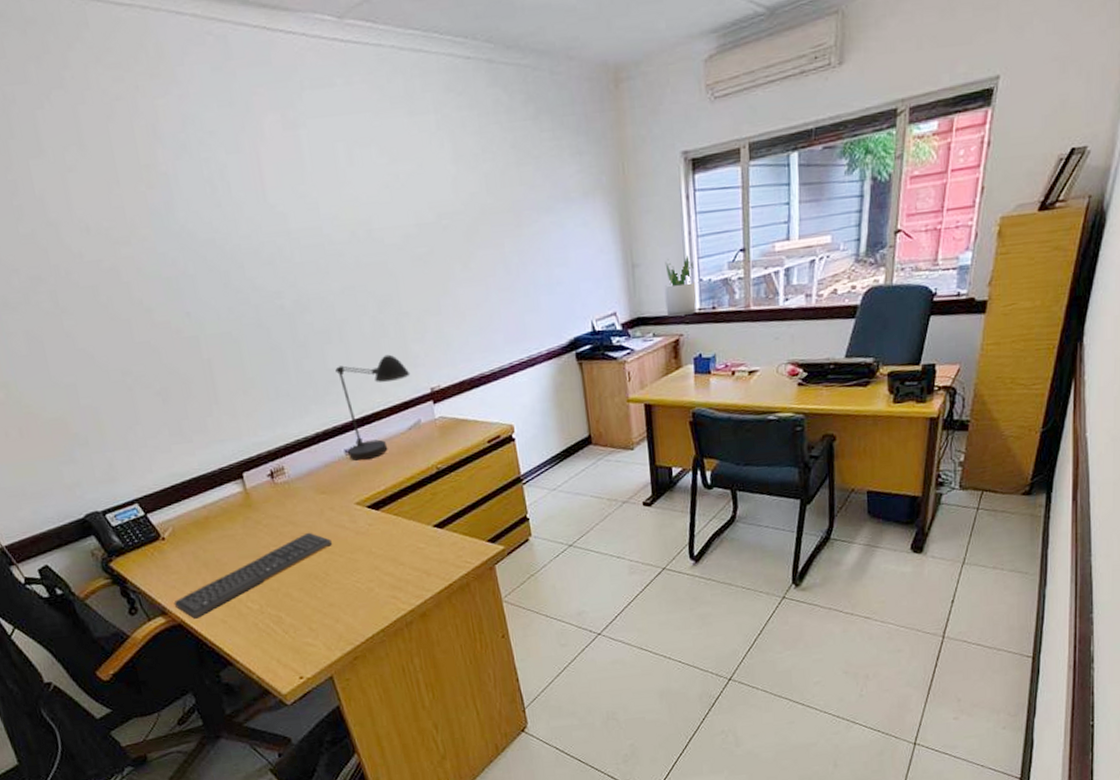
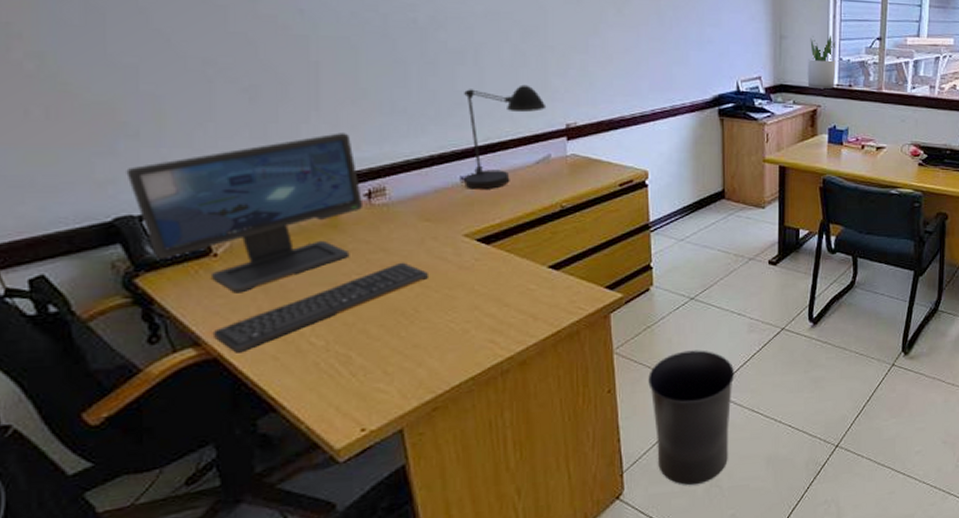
computer monitor: none [85,421,269,570] -> present [126,133,364,293]
waste bin: none [537,593,622,719] -> present [648,350,735,485]

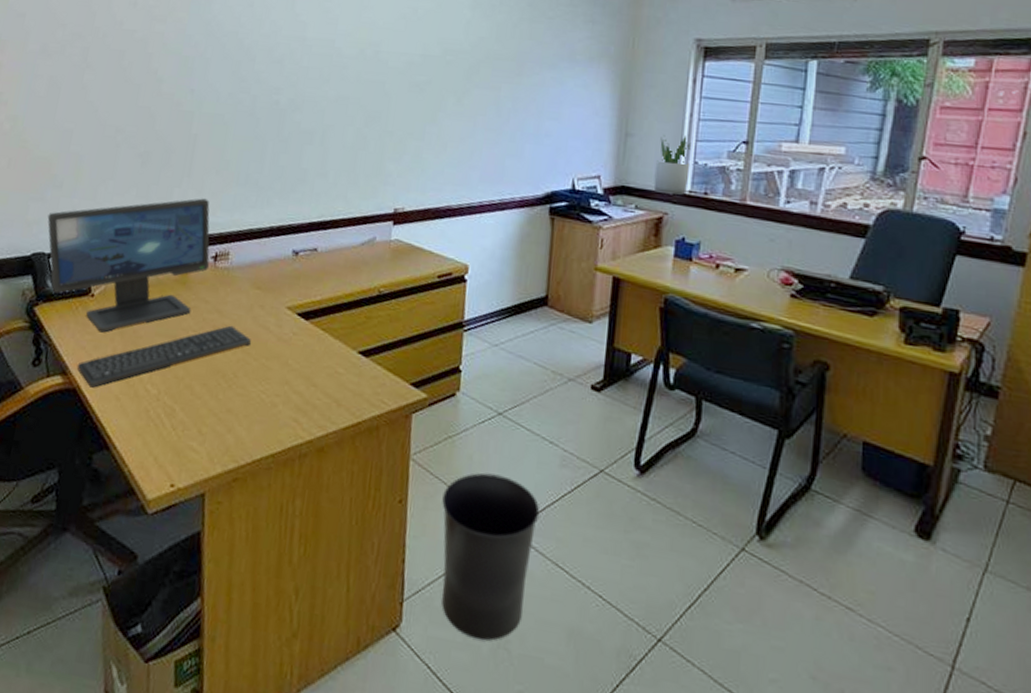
desk lamp: present [464,84,547,189] -> none [295,166,379,266]

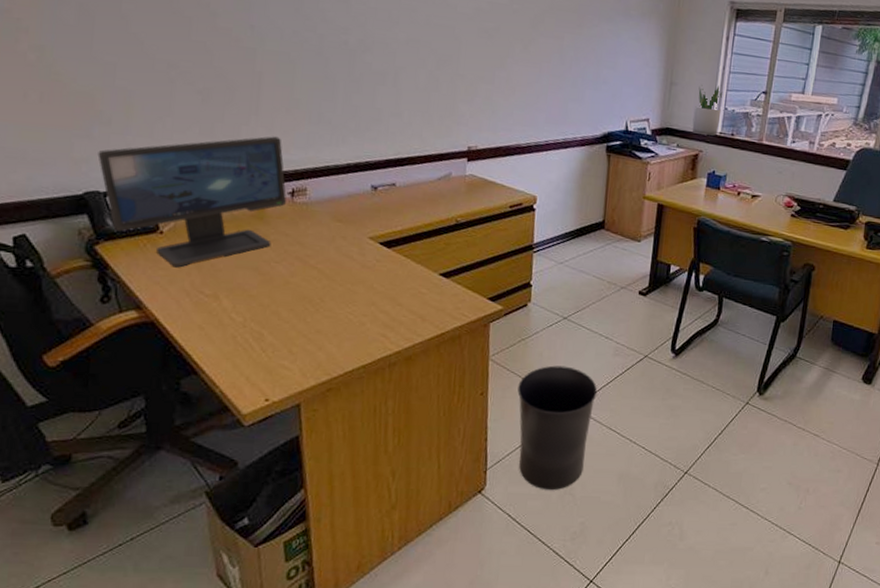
computer keyboard: present [76,325,252,388] -> none [152,255,336,320]

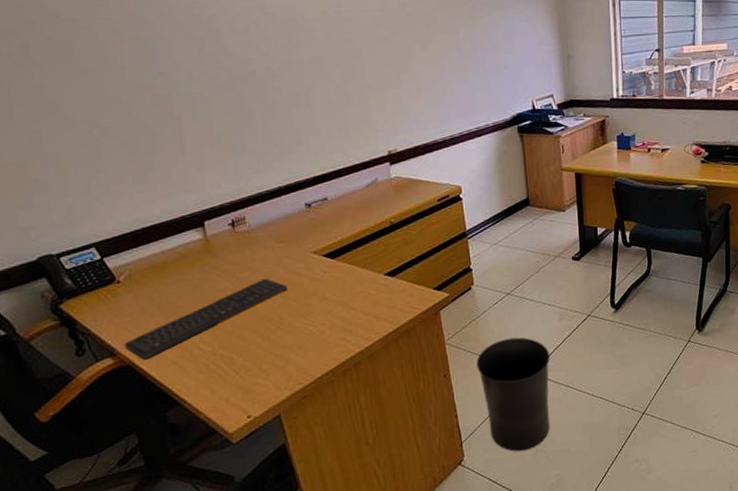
computer monitor: present [98,136,287,268] -> none [42,173,230,312]
computer keyboard: none [152,255,336,320] -> present [124,278,288,360]
planter: present [692,85,723,136] -> none [593,50,620,102]

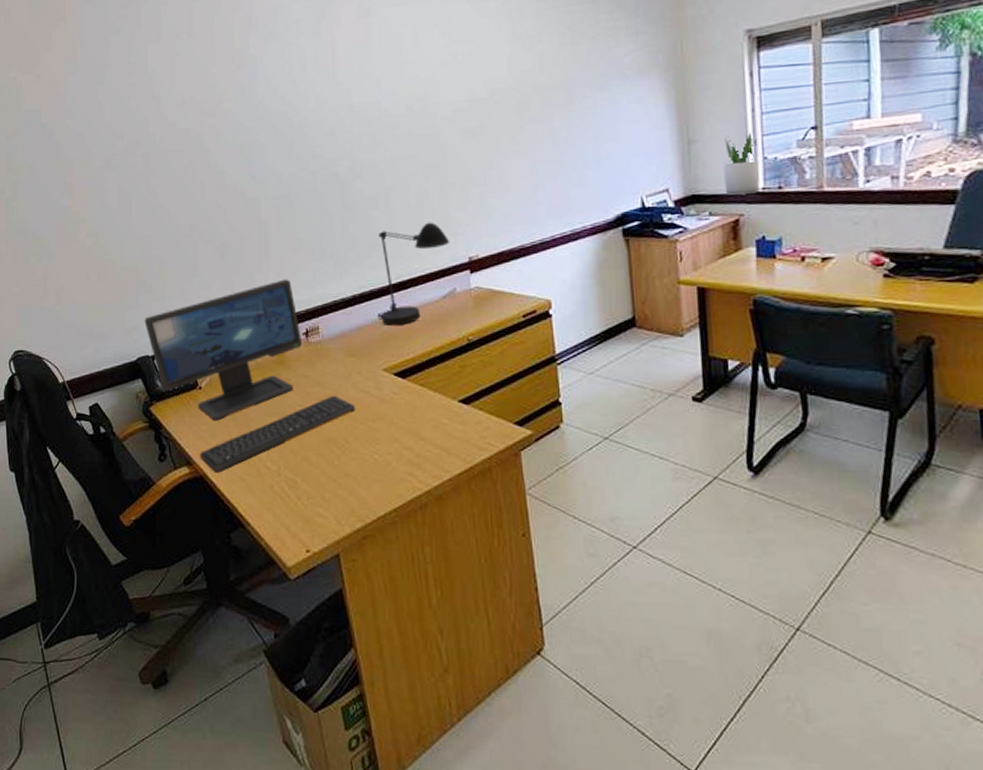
computer monitor: none [42,173,230,312] -> present [144,279,303,421]
desk lamp: none [300,120,370,213] -> present [378,222,450,326]
waste bin: present [476,337,551,451] -> none [563,496,661,651]
planter: none [593,50,620,102] -> present [723,131,760,196]

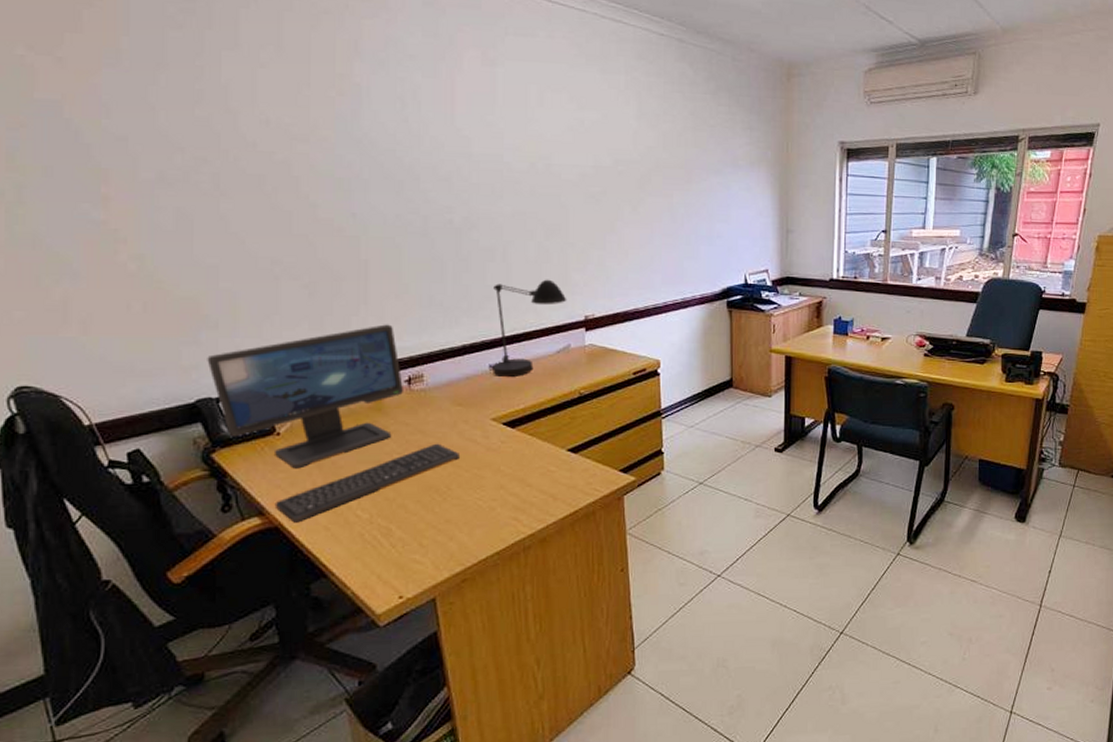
planter: present [723,131,760,196] -> none [813,228,842,282]

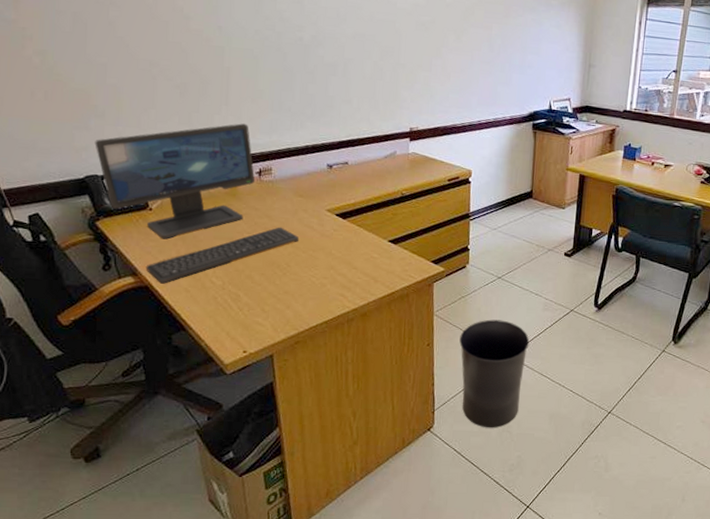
desk lamp: present [493,279,567,377] -> none [330,94,396,176]
waste bin: none [659,533,742,664] -> present [459,319,530,428]

